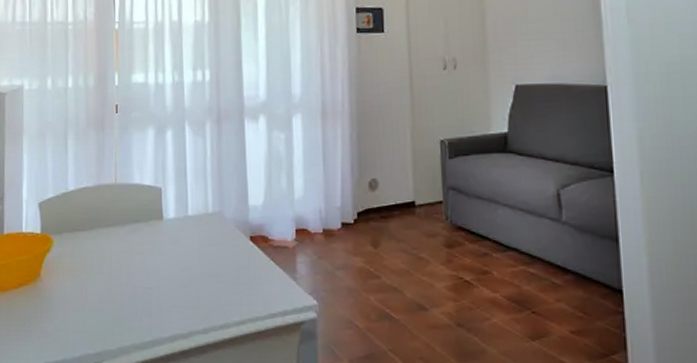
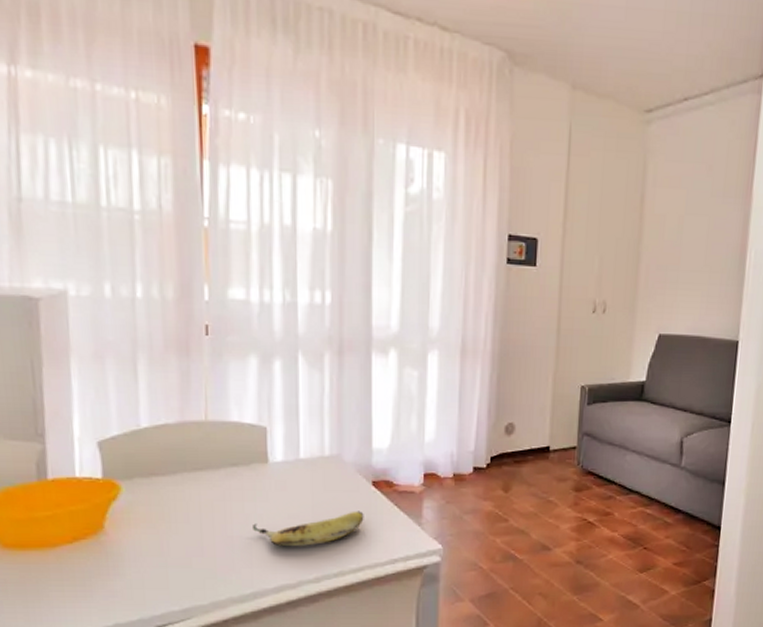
fruit: none [150,264,244,297] -> present [251,511,364,546]

